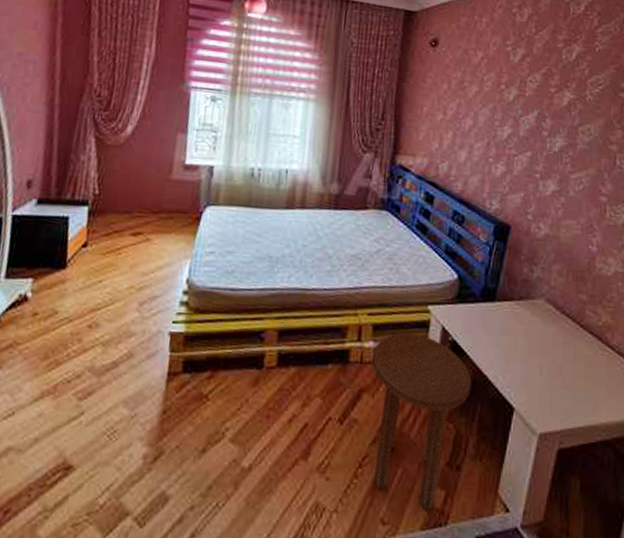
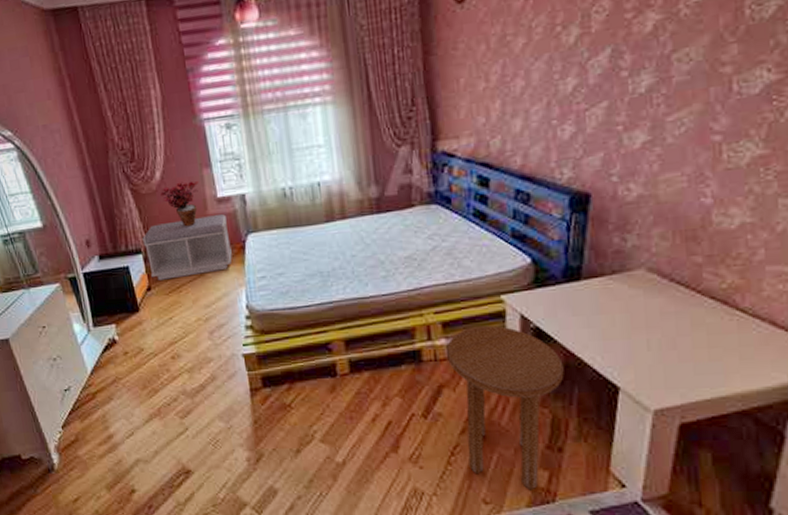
bench: none [90,178,189,239] -> present [142,214,233,280]
potted plant: none [126,141,170,188] -> present [160,181,199,227]

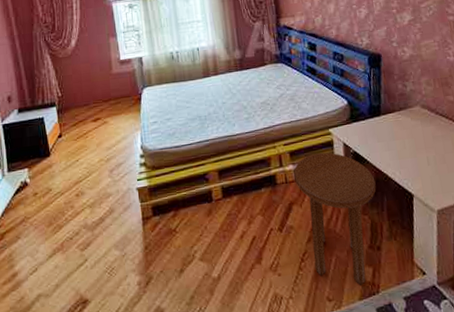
bench: present [142,214,233,280] -> none [57,73,131,128]
potted plant: present [160,181,199,227] -> none [74,47,106,84]

